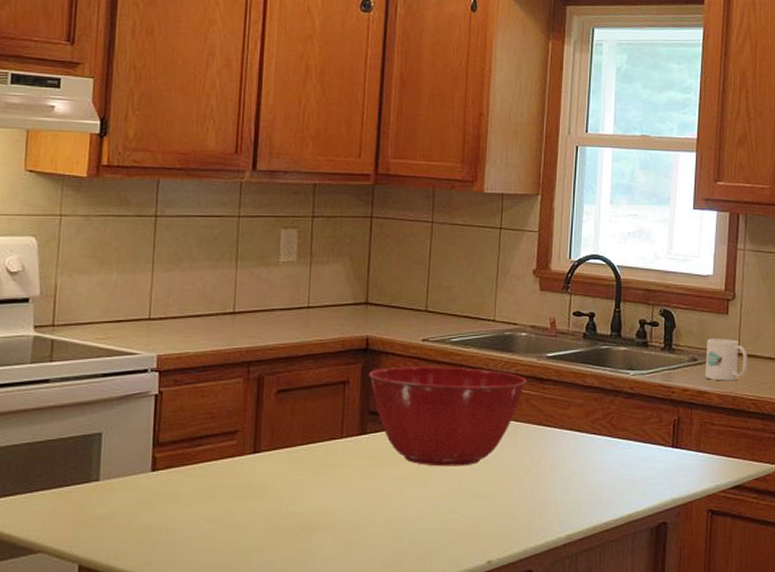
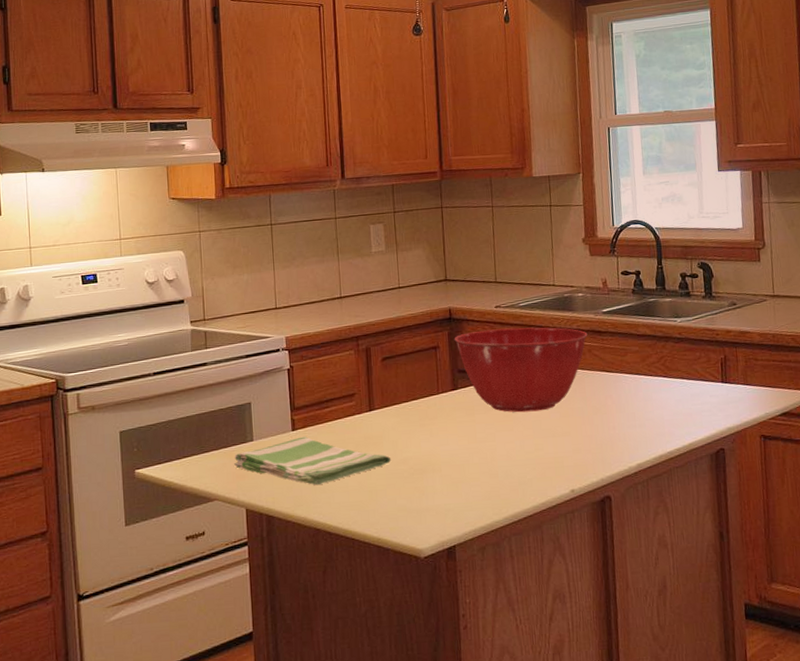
dish towel: none [70,479,274,539] -> present [234,436,392,485]
mug: present [705,339,747,381] -> none [743,283,783,321]

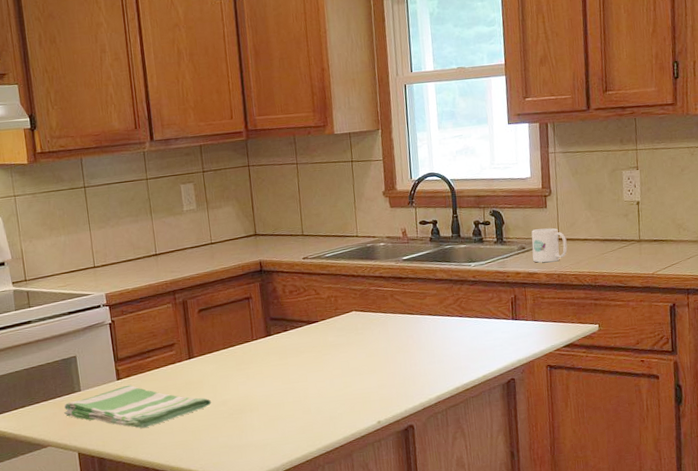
mixing bowl: present [454,327,588,413] -> none [265,275,390,355]
mug: none [743,283,783,321] -> present [531,228,568,263]

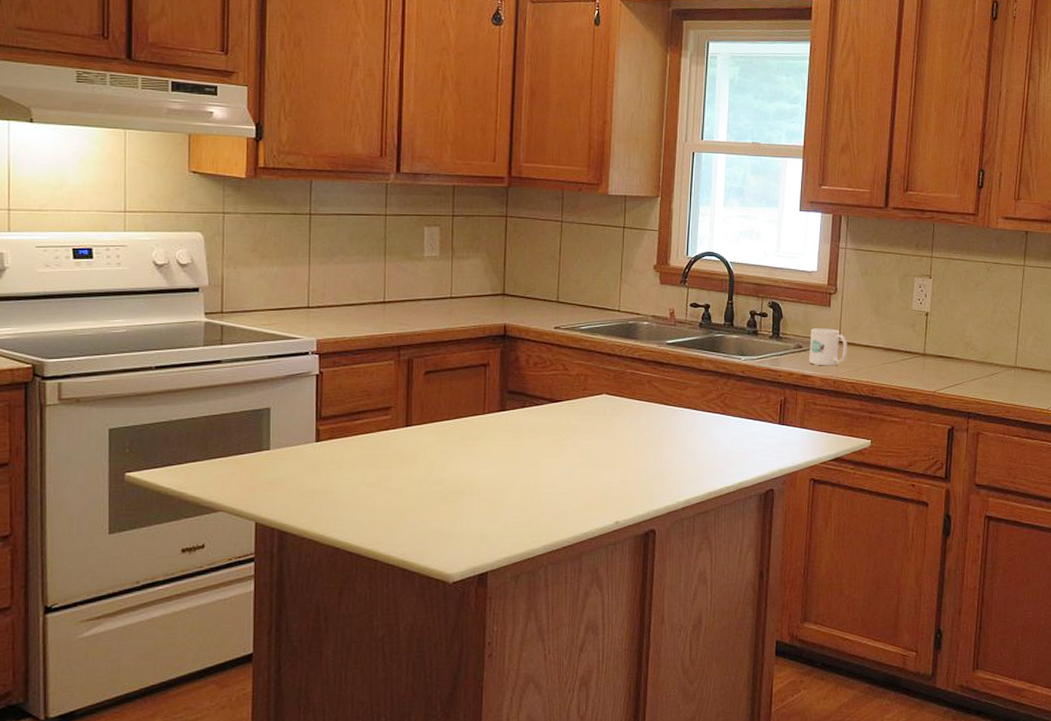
dish towel: present [64,385,212,428] -> none [245,449,426,501]

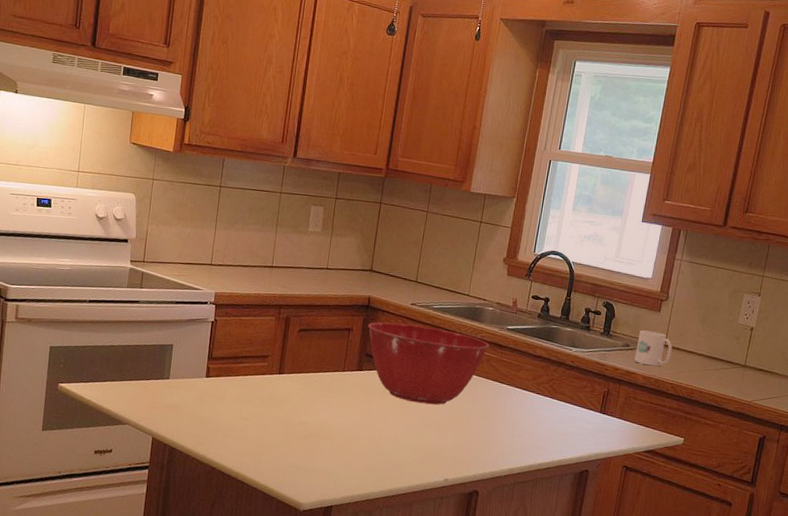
mixing bowl: none [506,351,649,440] -> present [367,322,490,405]

